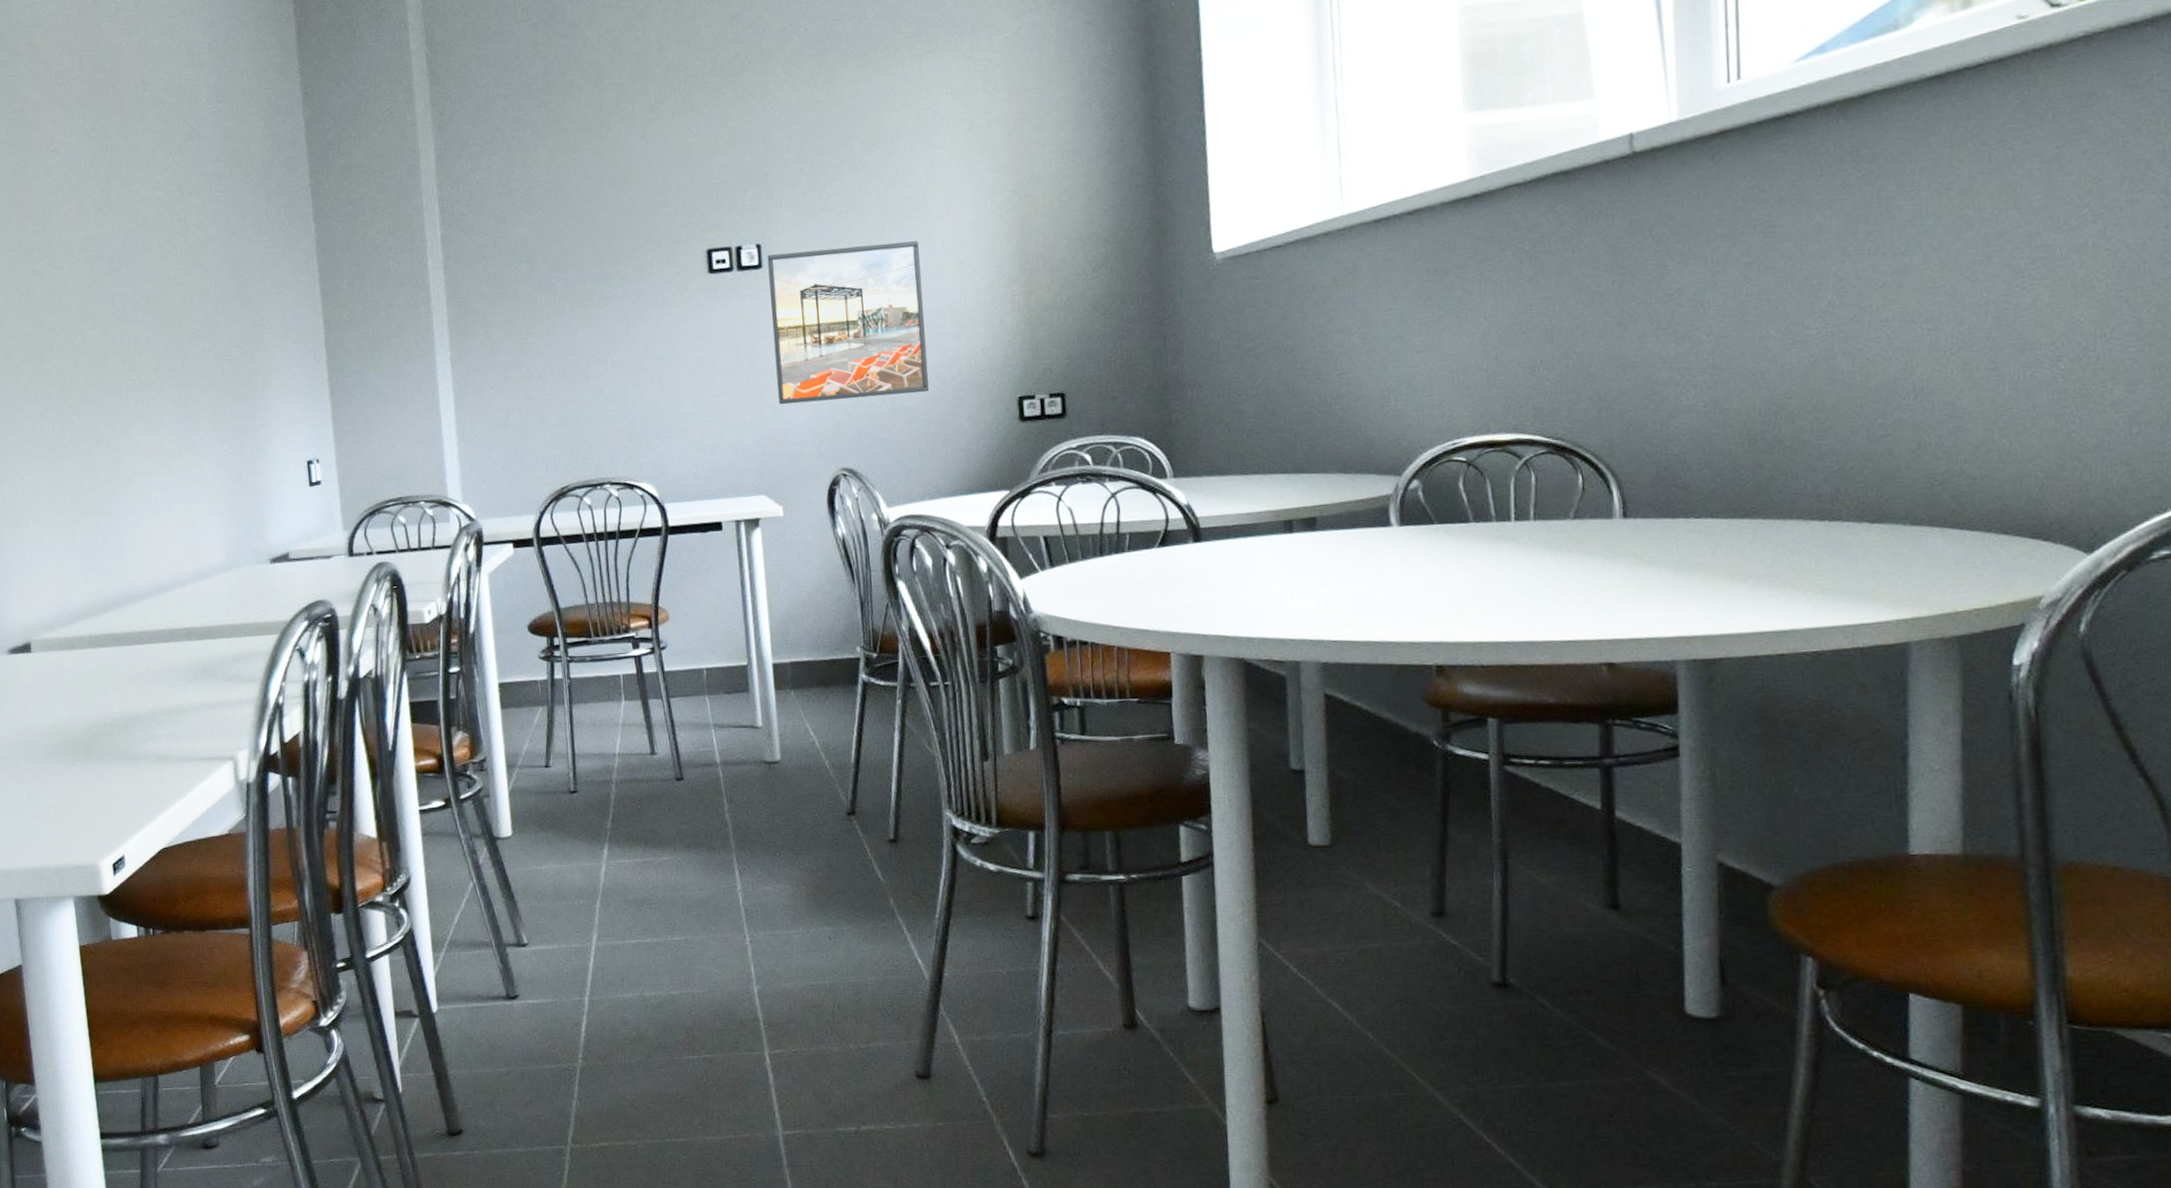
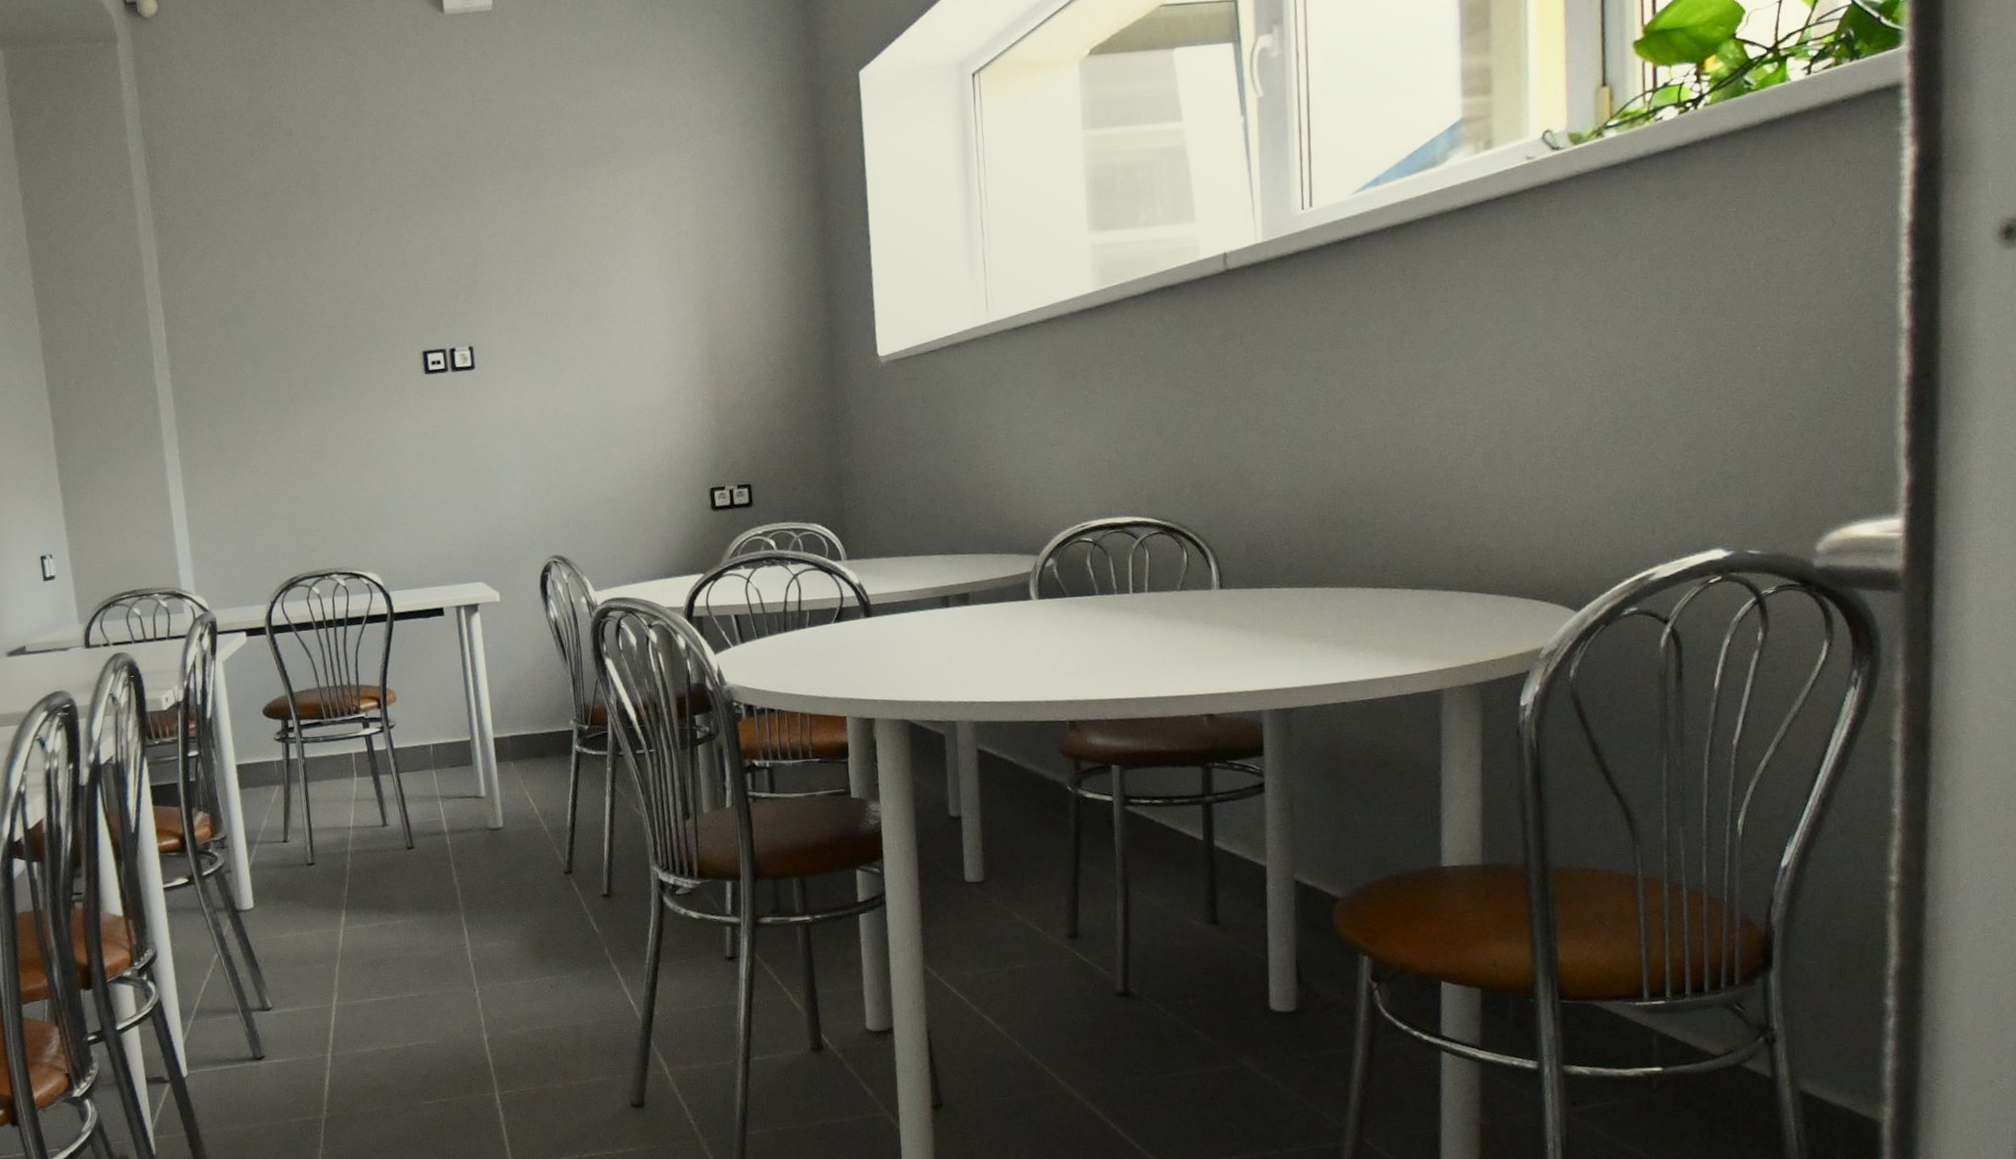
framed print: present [767,241,929,405] -> none [479,344,631,498]

